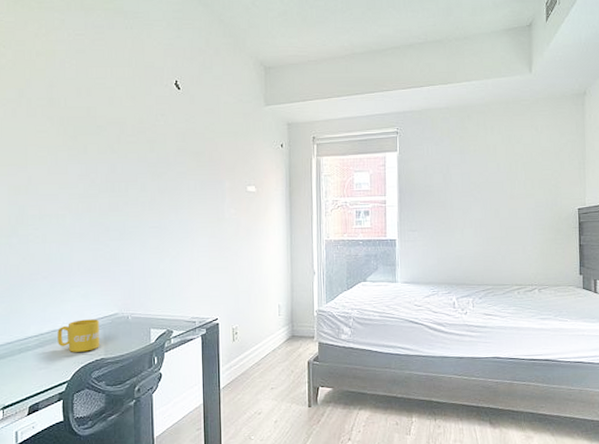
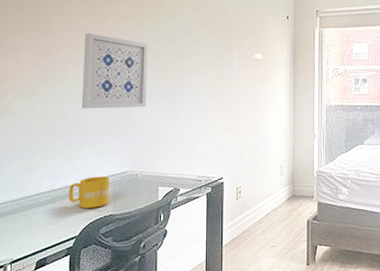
wall art: none [63,167,133,249] -> present [81,33,149,109]

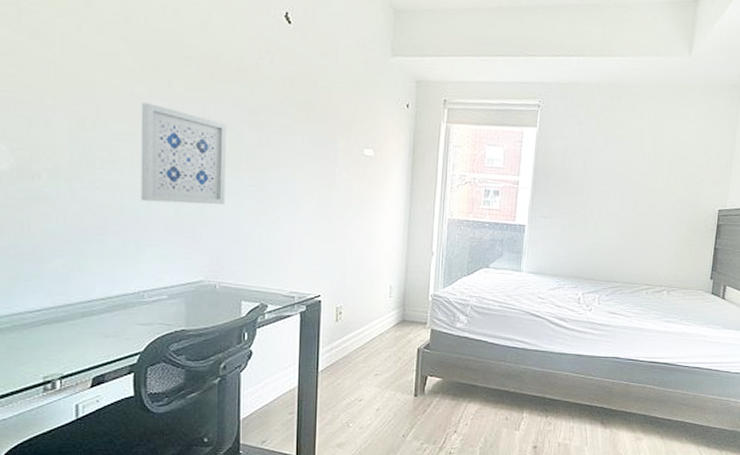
mug: present [69,176,110,208] -> none [129,284,180,321]

